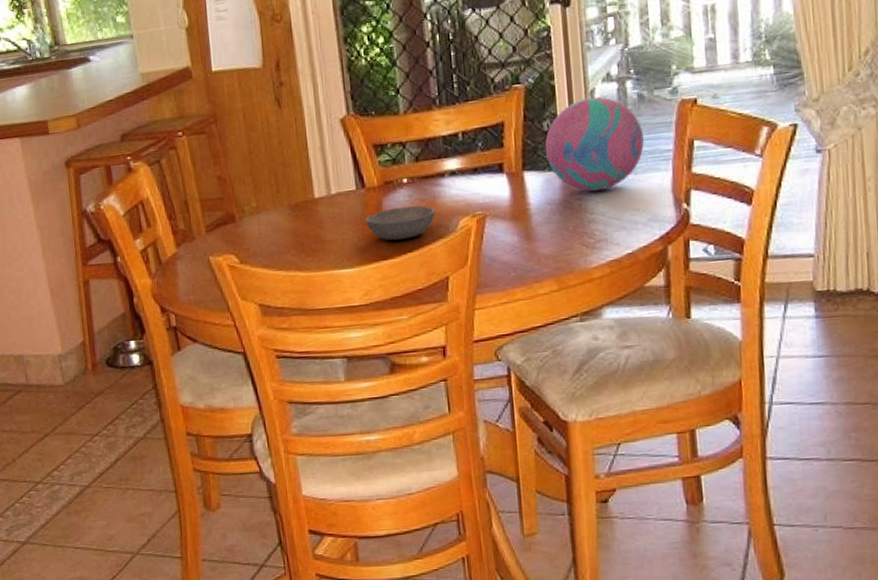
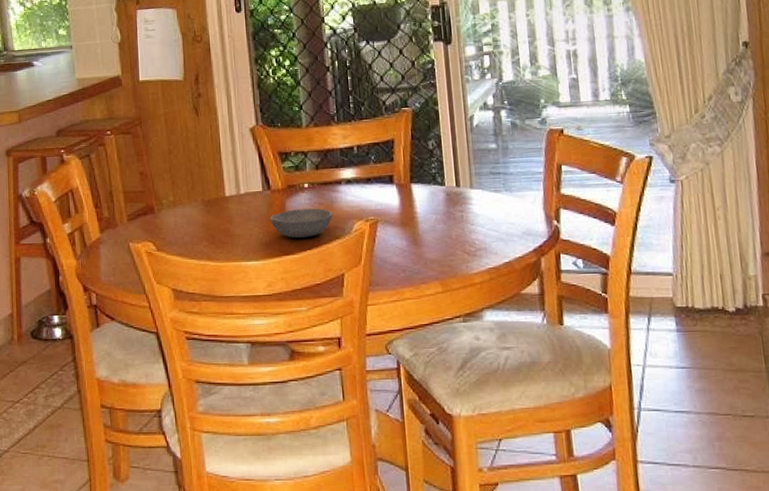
decorative ball: present [544,96,644,192] -> none [430,122,518,205]

